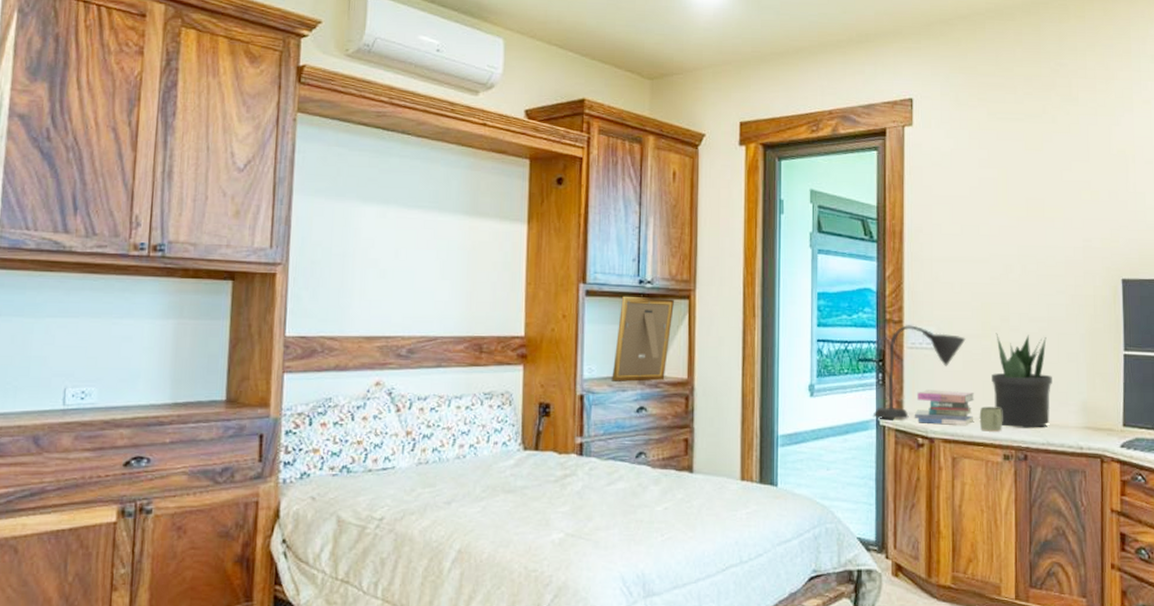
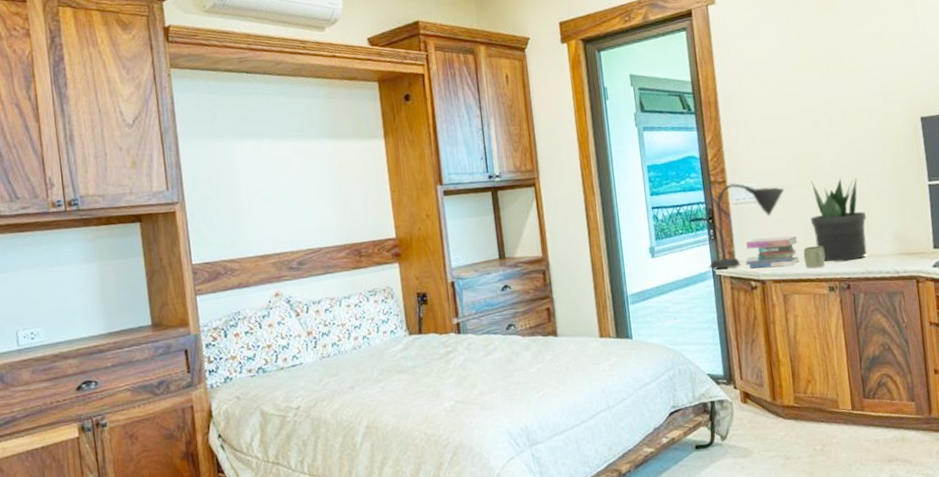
picture frame: present [612,296,674,382] -> none [475,188,523,267]

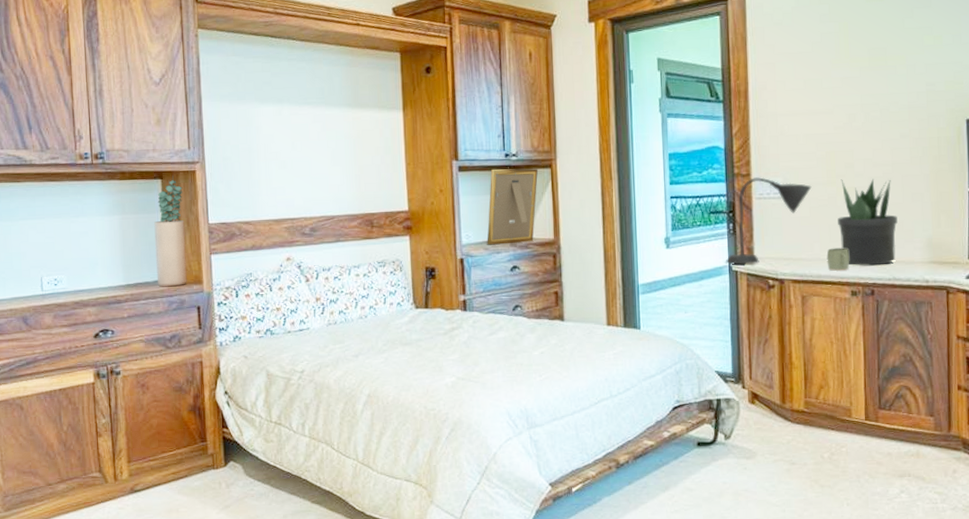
vase: none [134,217,173,333] -> present [154,174,187,287]
picture frame: none [475,188,523,267] -> present [487,168,538,245]
books: present [745,235,799,269] -> none [764,235,821,267]

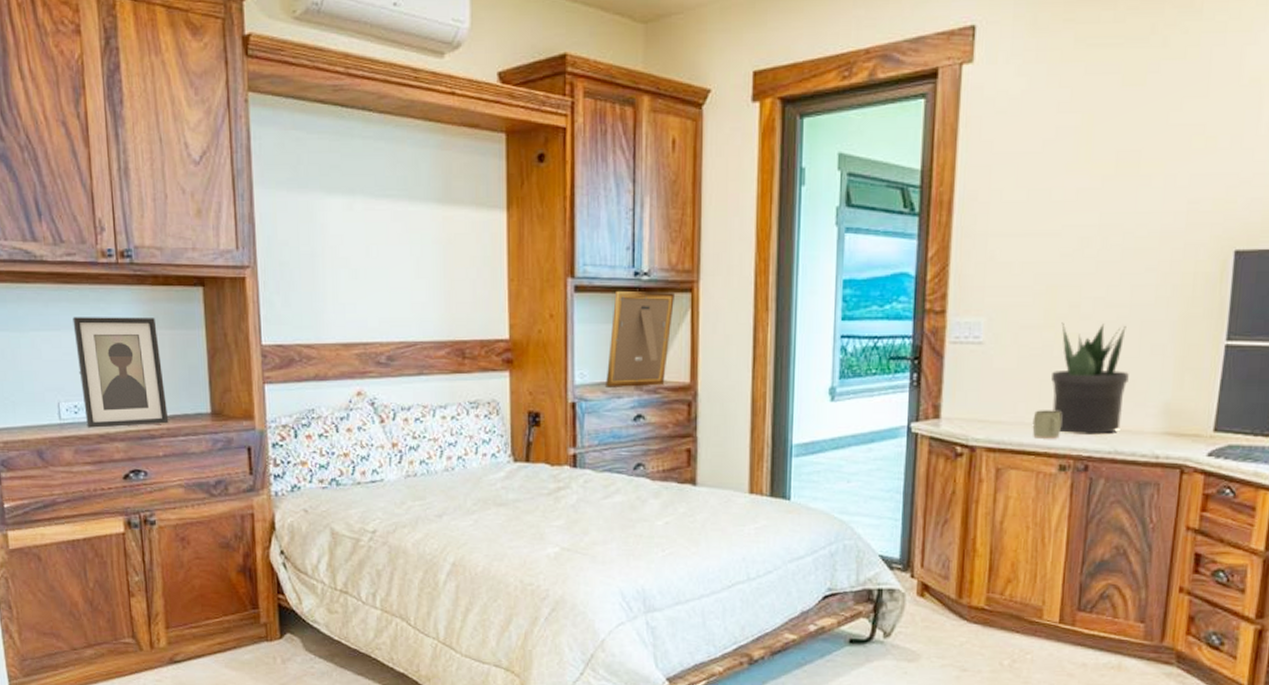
picture frame: none [55,205,133,297] -> present [73,317,169,428]
vase: present [154,174,187,287] -> none [194,281,235,422]
desk lamp: present [725,177,812,265] -> none [903,315,1023,426]

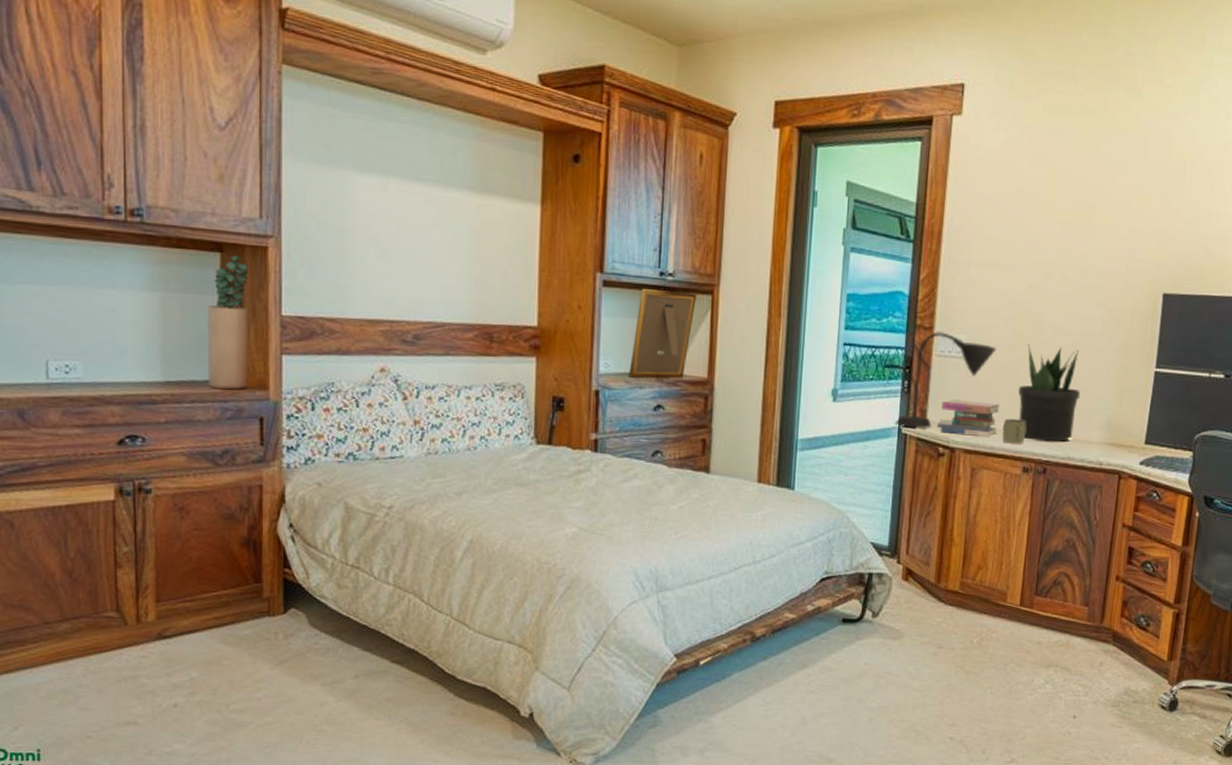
picture frame: present [73,317,169,428] -> none [70,273,174,390]
vase: none [194,281,235,422] -> present [207,248,249,390]
desk lamp: none [903,315,1023,426] -> present [895,332,997,428]
books: none [953,391,1028,433] -> present [936,399,999,438]

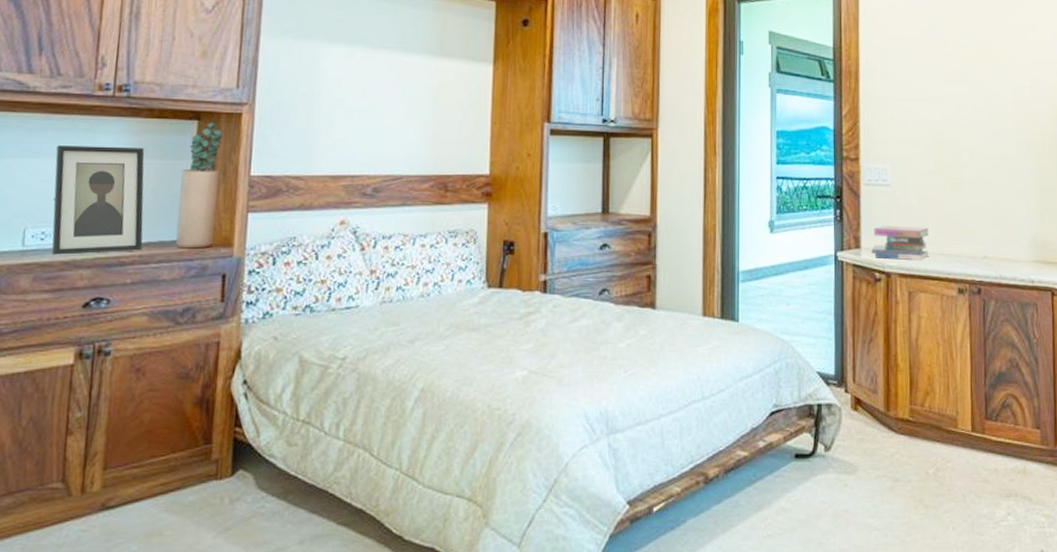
picture frame: none [70,273,174,390] -> present [51,145,145,255]
picture frame: present [628,288,696,379] -> none [575,134,637,219]
desk lamp: present [895,332,997,428] -> none [831,162,920,255]
mug: present [1002,418,1027,444] -> none [934,241,957,266]
planter: present [1018,344,1080,442] -> none [945,170,1004,262]

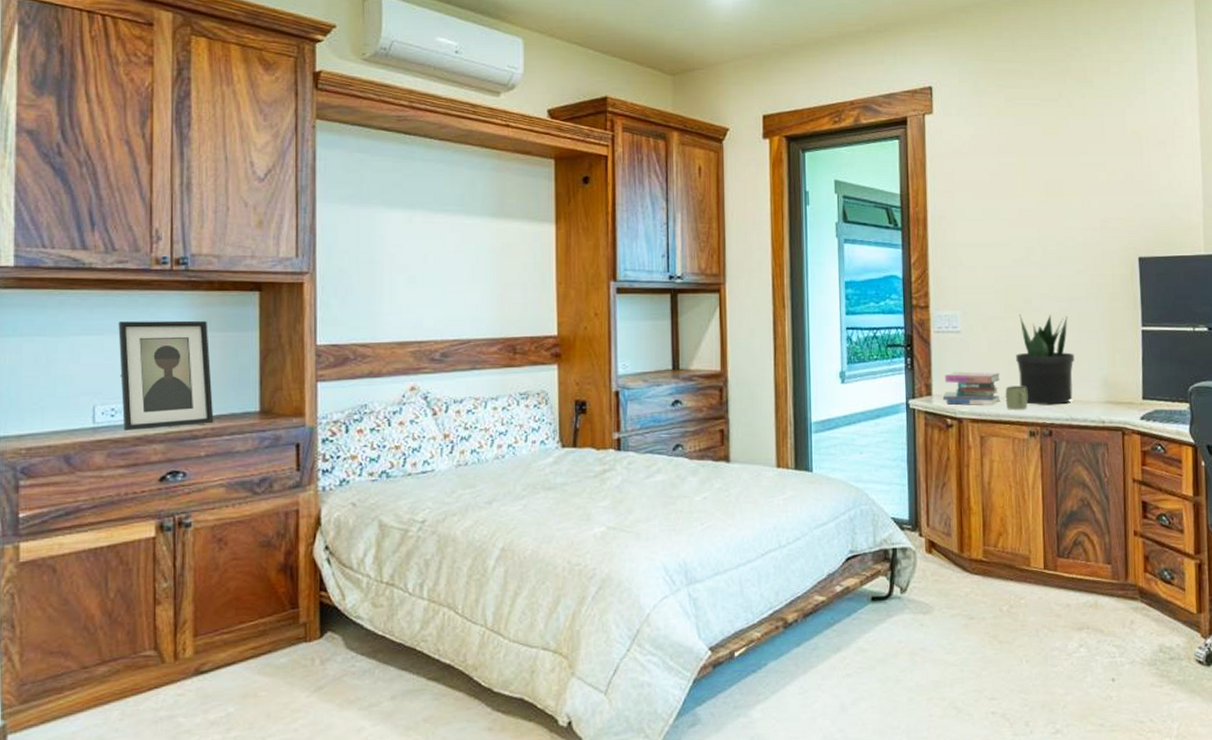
vase: present [175,116,223,249] -> none [246,286,286,420]
mug: none [934,241,957,266] -> present [1005,386,1028,410]
planter: none [945,170,1004,262] -> present [1016,314,1074,405]

